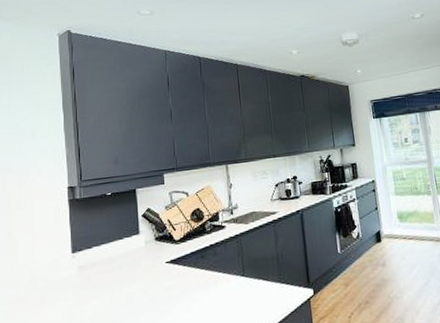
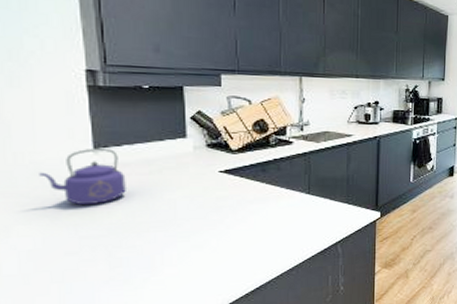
kettle: none [34,252,95,306] -> present [39,149,126,206]

